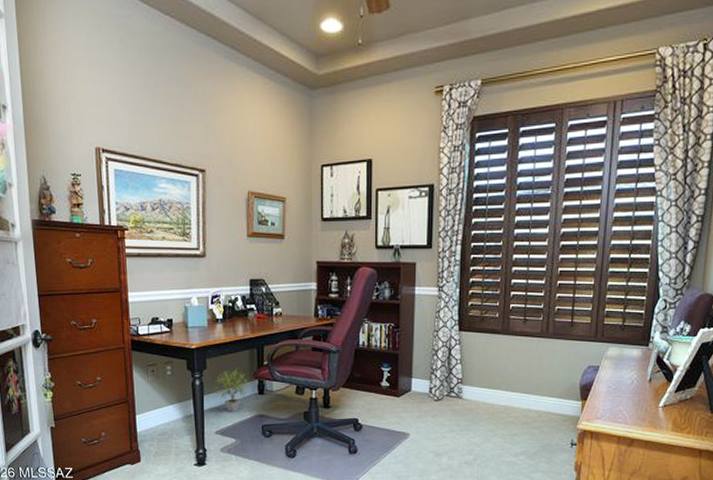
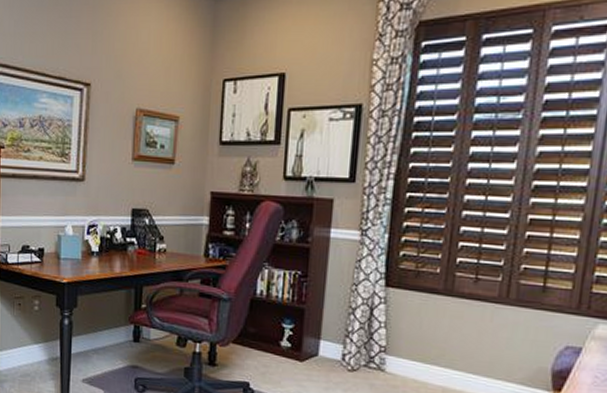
potted plant: present [214,367,250,412] -> none [84,308,124,360]

